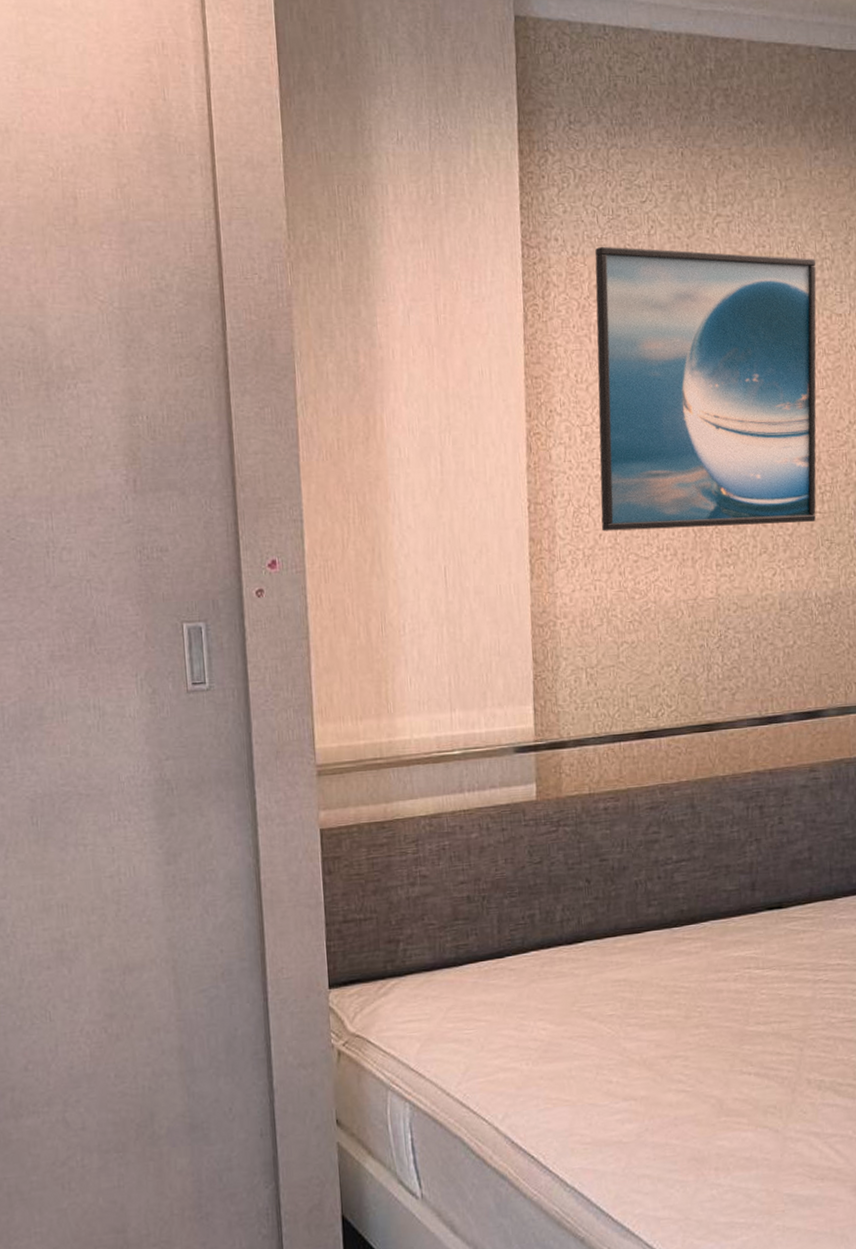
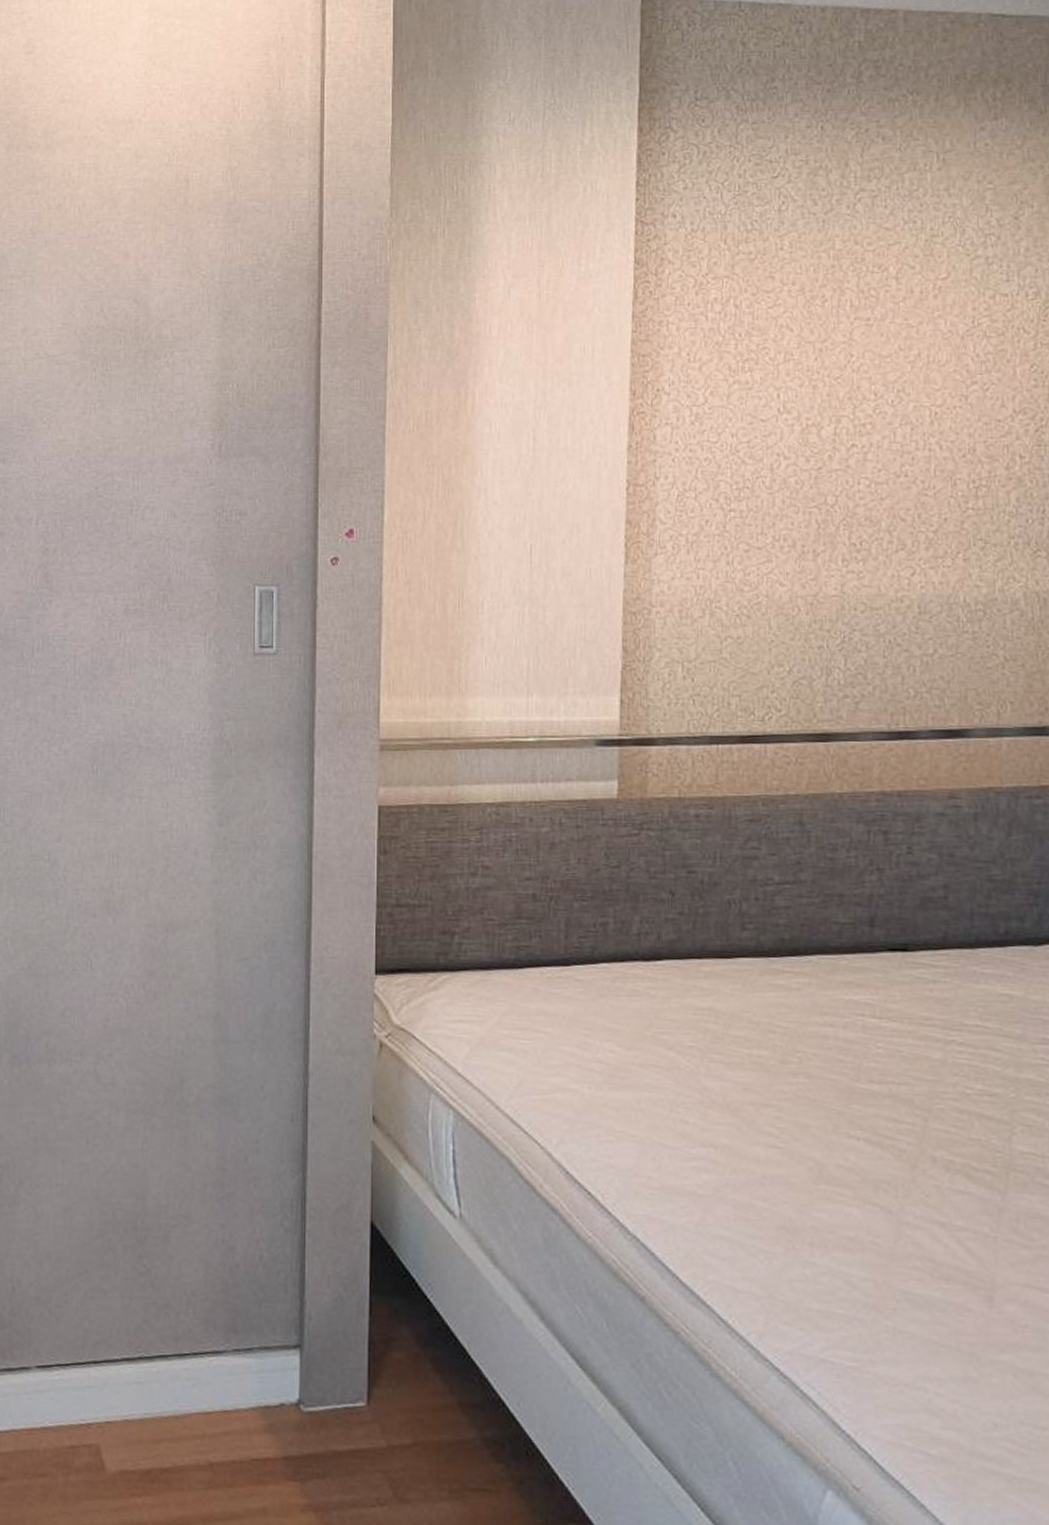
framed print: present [595,246,817,532] -> none [708,222,978,519]

